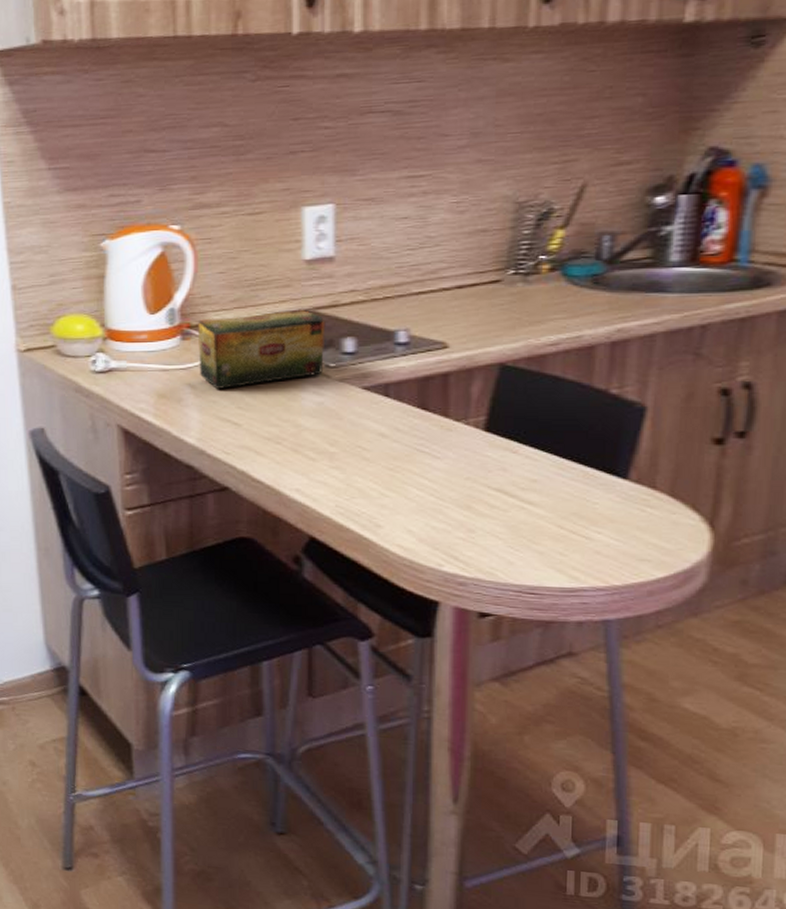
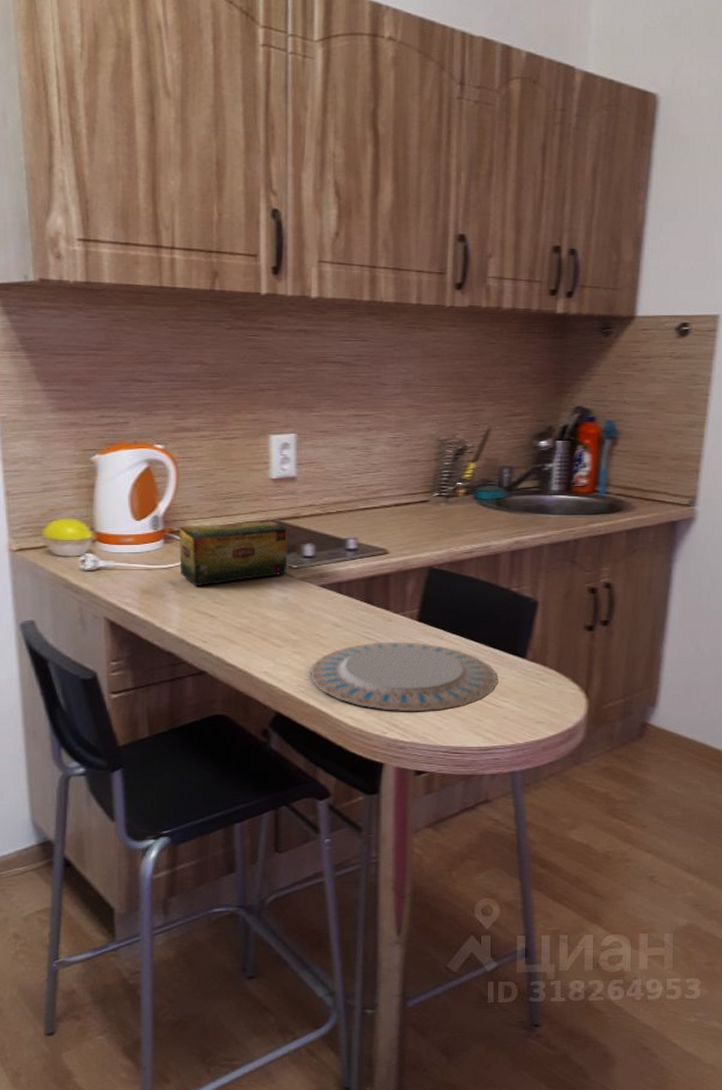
plate: none [349,456,589,542] -> present [309,642,498,712]

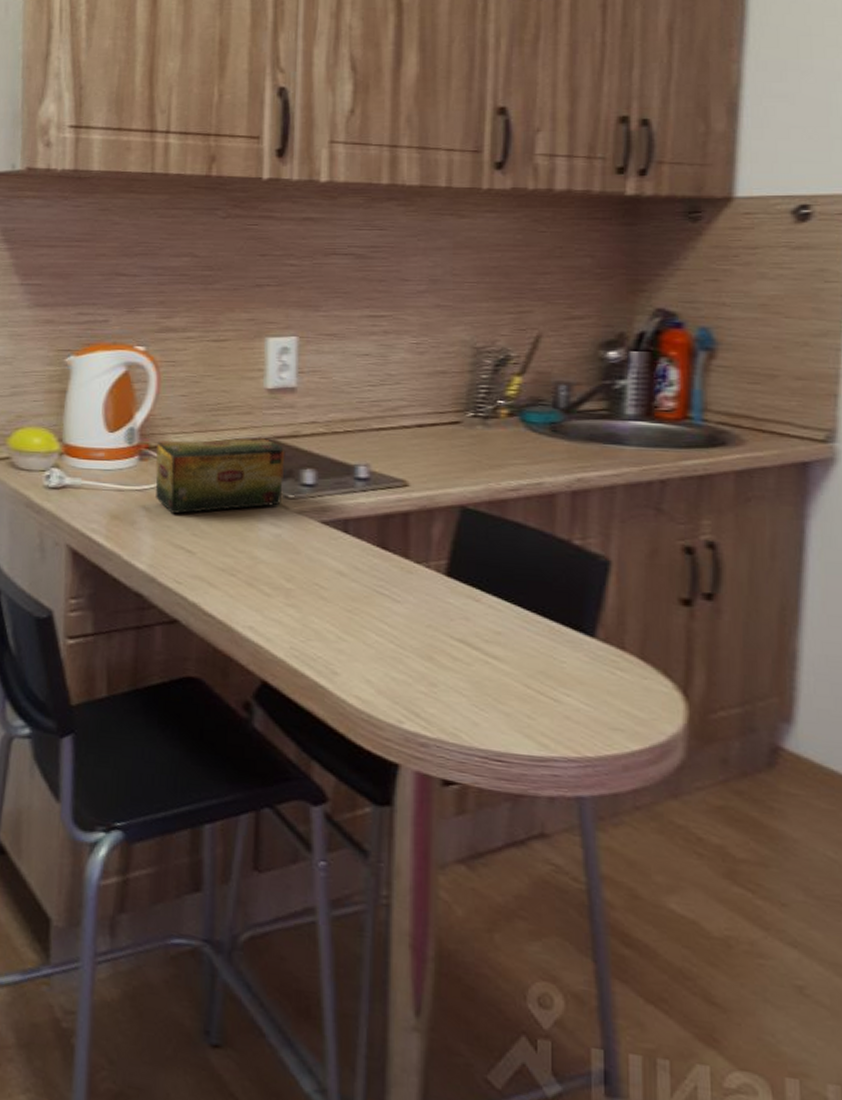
plate: present [309,642,498,712] -> none [305,600,557,700]

